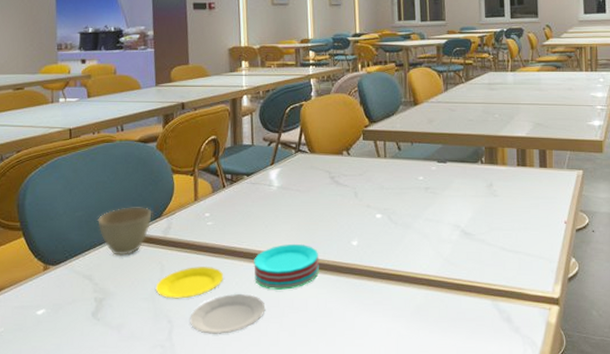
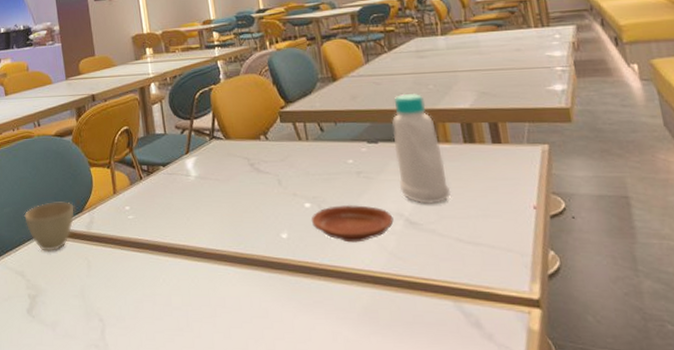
plate: present [155,243,319,334] -> none [84,237,249,335]
plate: none [380,217,451,250] -> present [311,205,394,243]
bottle: none [459,120,502,217] -> present [392,93,451,204]

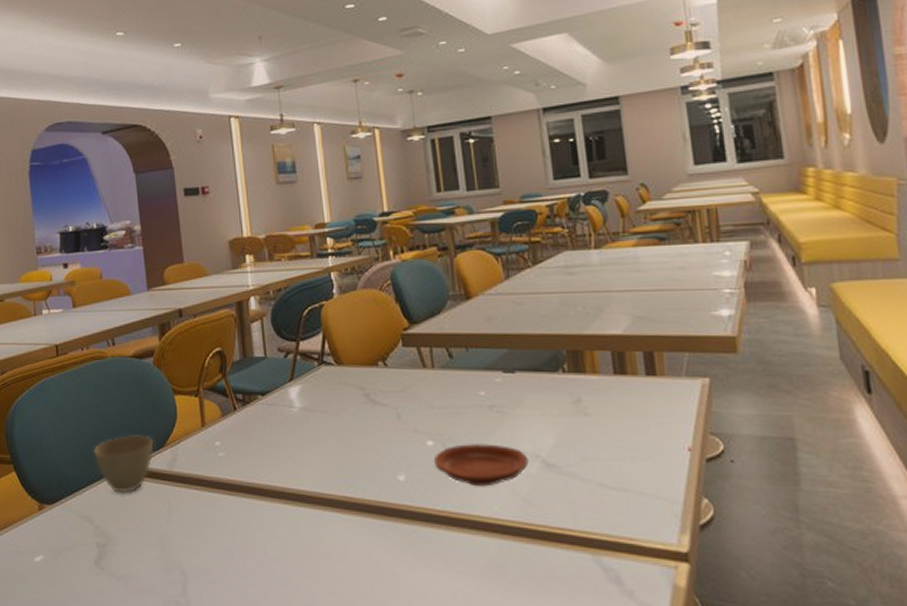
bottle: present [392,93,451,204] -> none [533,315,596,444]

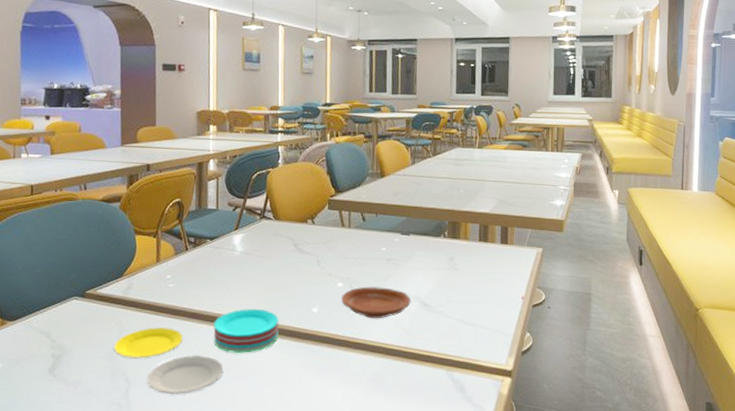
cup: present [93,435,154,493] -> none [57,266,113,314]
plate: none [164,478,359,590] -> present [114,308,279,394]

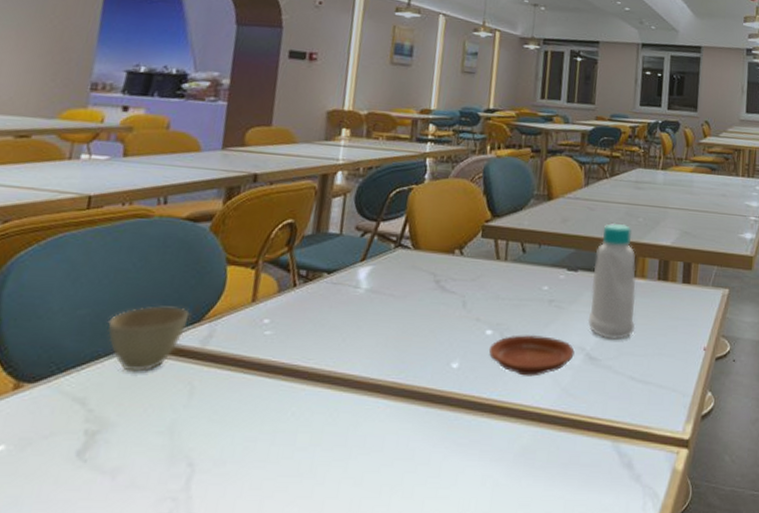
cup: none [57,266,113,314] -> present [107,306,190,372]
plate: present [114,308,279,394] -> none [177,363,408,482]
bottle: none [420,194,462,290] -> present [587,222,637,340]

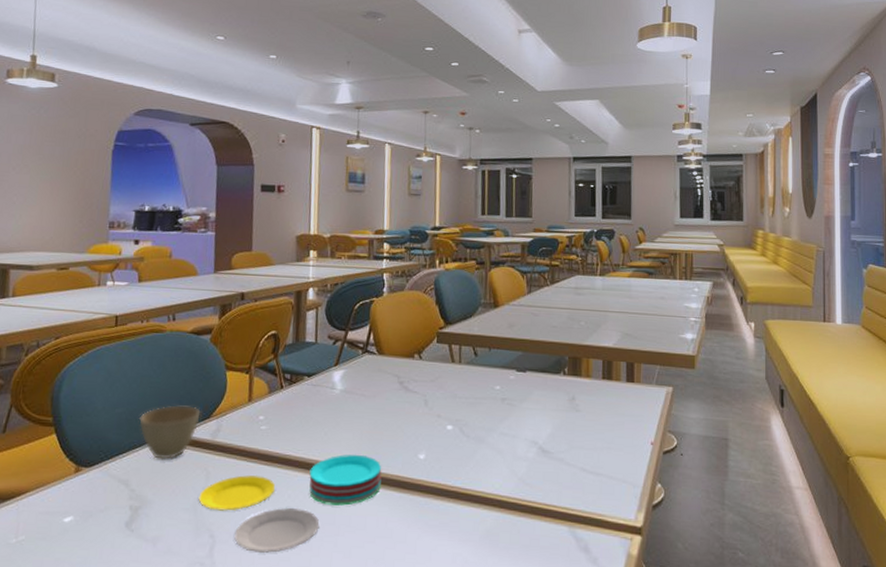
plate: none [177,363,408,482] -> present [198,454,382,553]
plate: present [488,335,575,377] -> none [450,430,528,467]
bottle: present [587,222,637,340] -> none [538,327,584,435]

